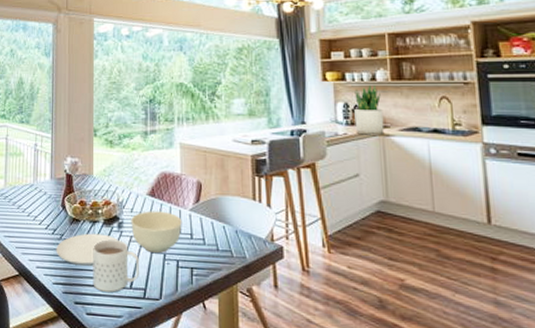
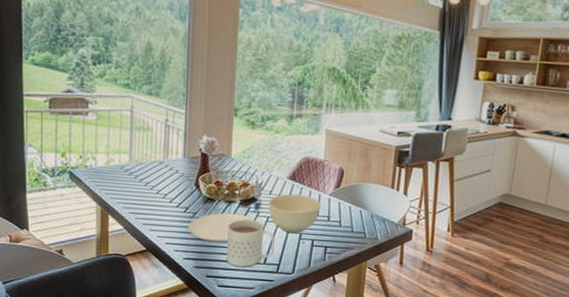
planter: present [354,84,385,135] -> none [495,87,524,136]

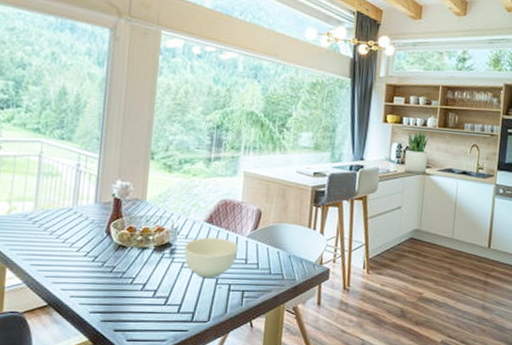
plate: present [188,212,255,243] -> none [95,260,169,293]
mug: present [226,219,275,267] -> none [136,266,190,318]
planter: none [495,87,524,136] -> present [404,129,428,174]

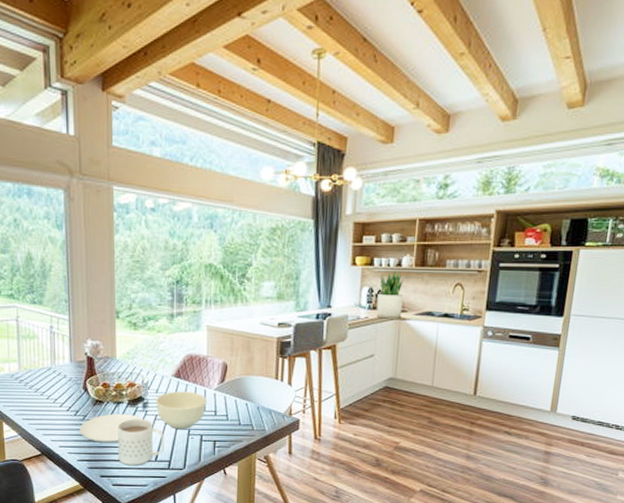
plate: none [95,260,169,293] -> present [79,413,143,443]
mug: none [136,266,190,318] -> present [117,419,164,465]

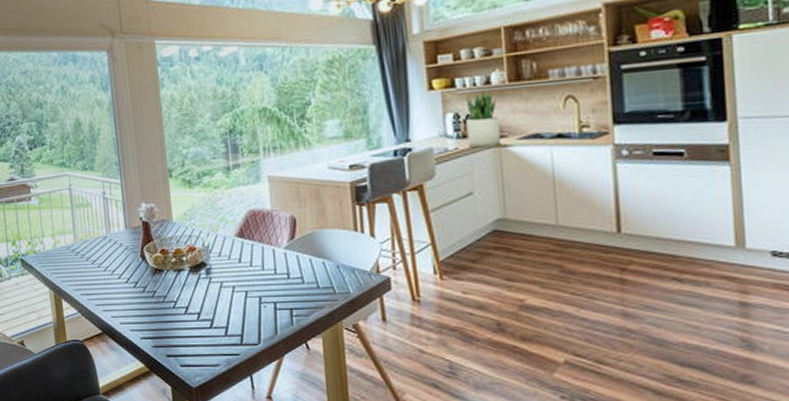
plate: present [79,413,143,443] -> none [140,282,208,317]
mug: present [117,419,164,465] -> none [180,287,234,342]
bowl: present [156,391,207,430] -> none [220,252,277,298]

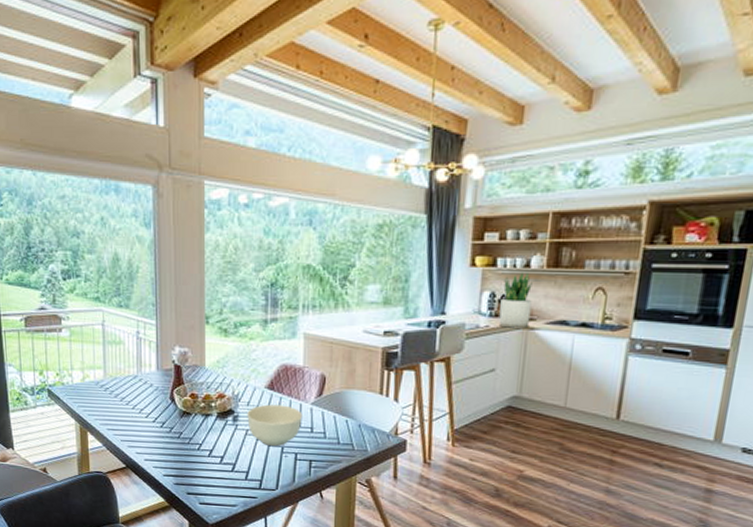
bowl: none [220,252,277,298] -> present [247,404,303,447]

